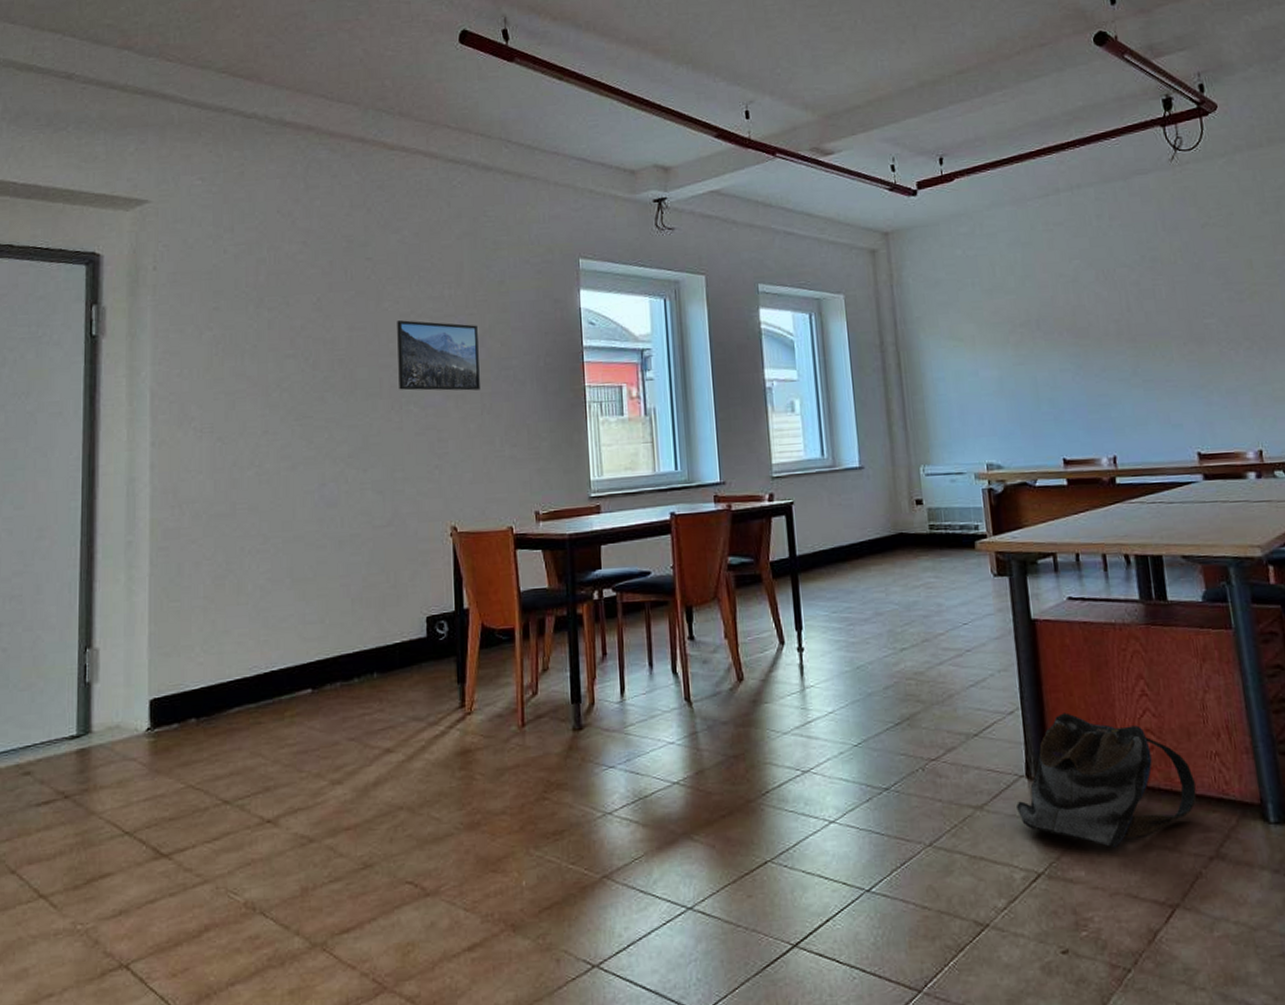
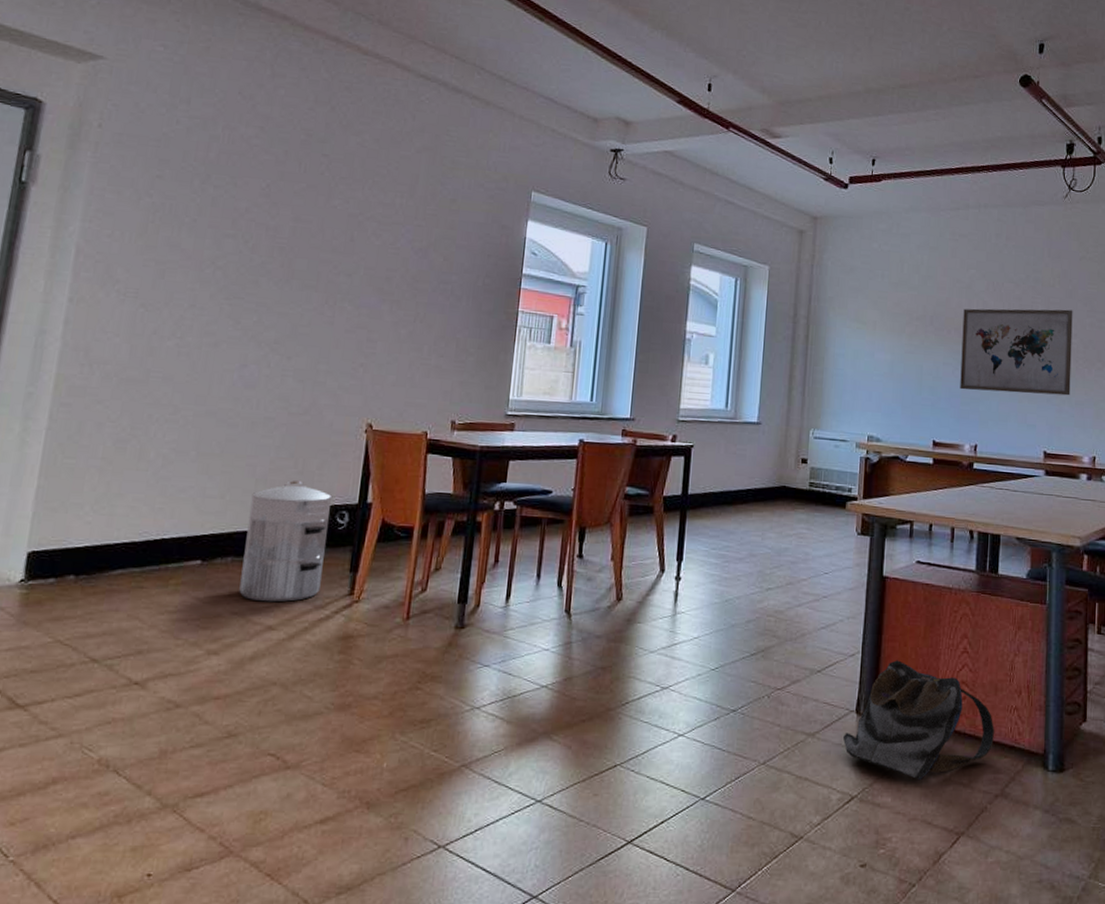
waste bin: none [350,595,431,725] -> present [239,481,333,603]
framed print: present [397,320,481,391] -> none [336,220,424,299]
wall art: none [1073,286,1218,397] -> present [960,308,1073,396]

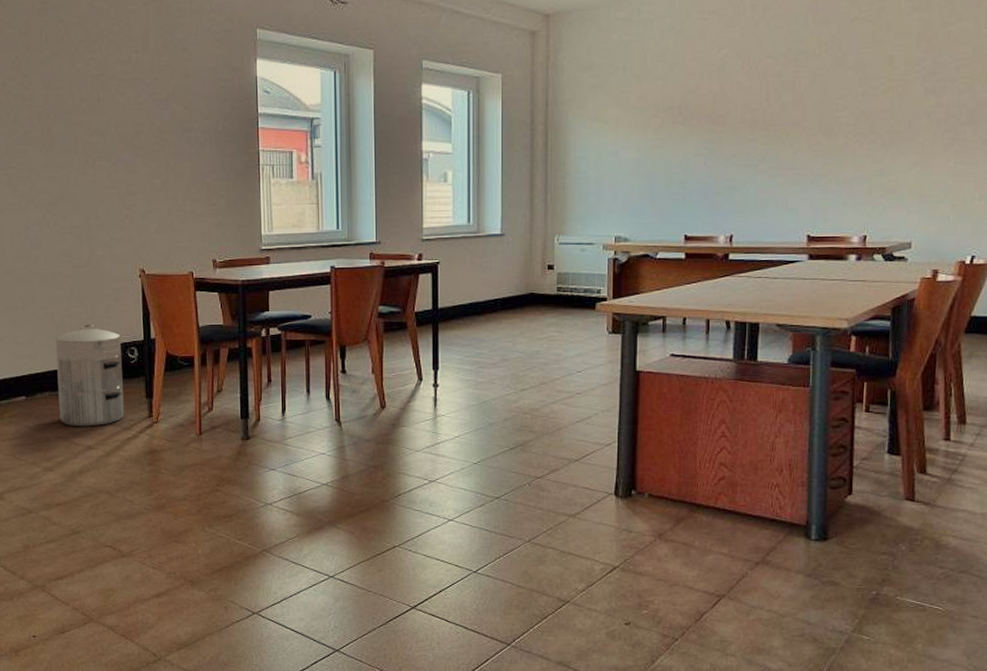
backpack: present [843,660,995,781] -> none [604,447,756,552]
wall art: present [960,308,1073,396] -> none [713,80,842,180]

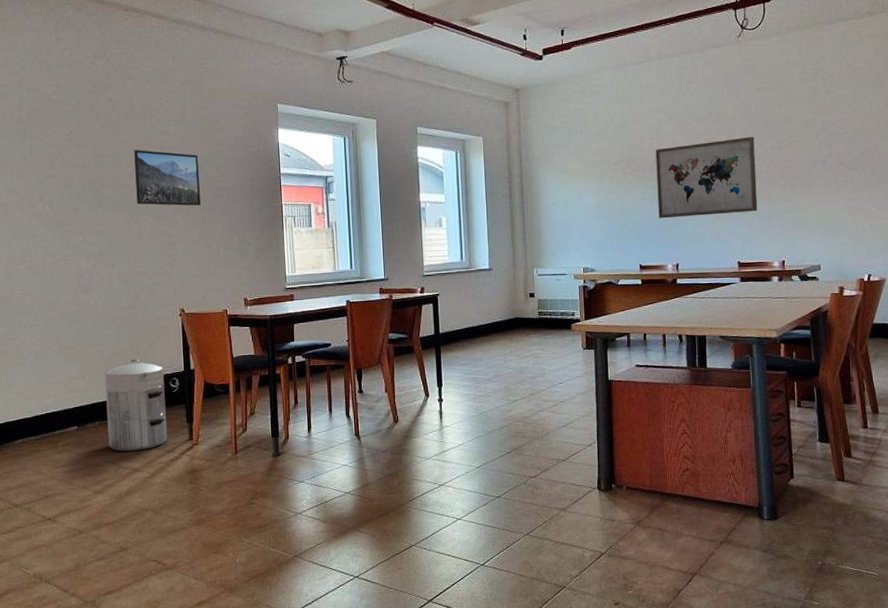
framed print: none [89,81,166,150] -> present [134,150,201,206]
wall art: none [713,80,842,180] -> present [655,136,758,219]

